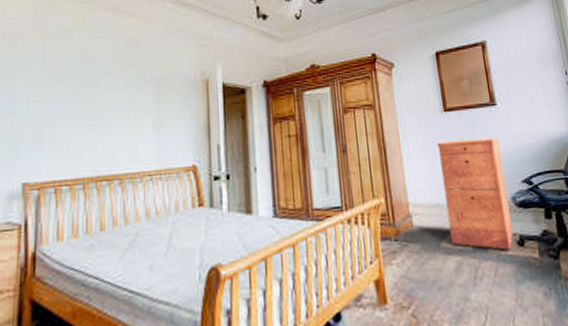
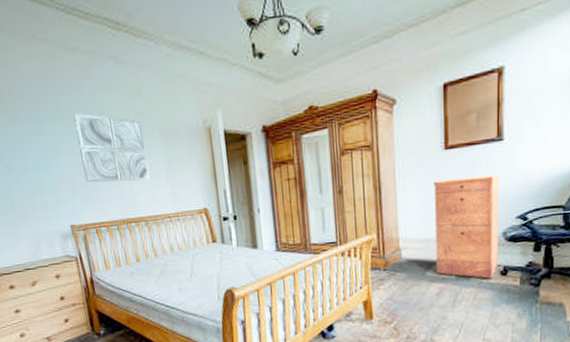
wall art: none [55,58,133,133] -> present [73,113,150,183]

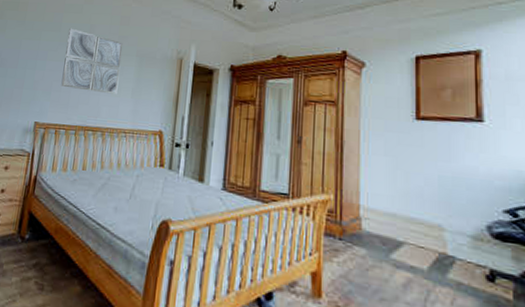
filing cabinet: present [433,174,500,279] -> none [402,151,484,282]

